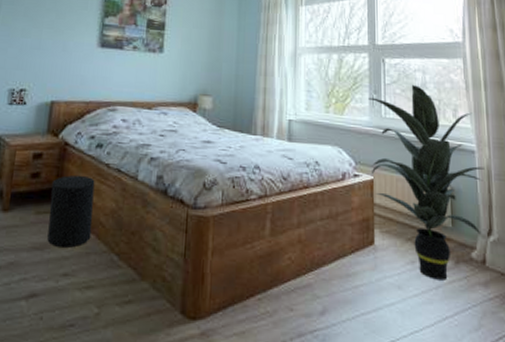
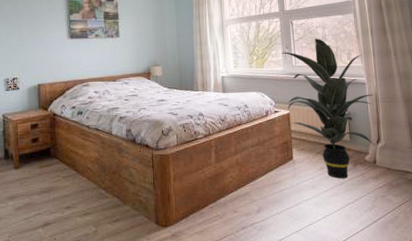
cylinder: present [47,175,95,248] -> none [48,136,83,189]

